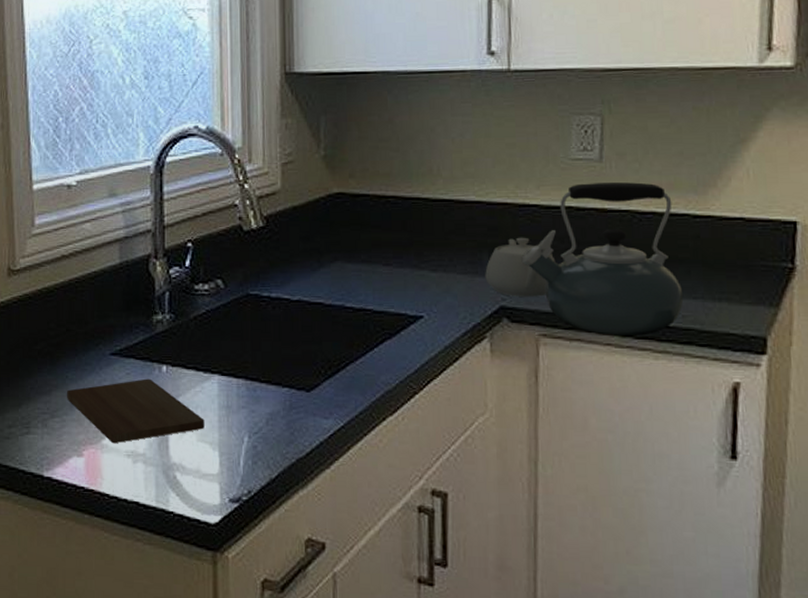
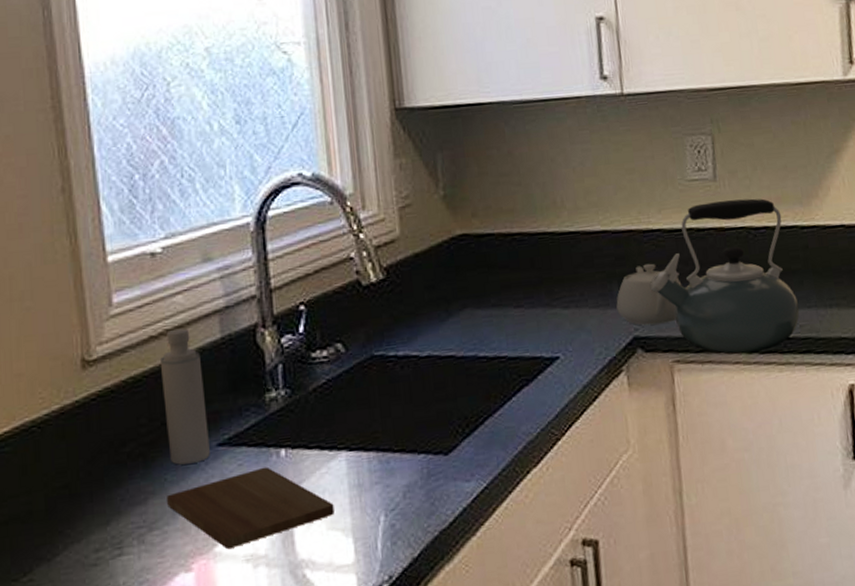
spray bottle: none [70,251,104,367] -> present [161,328,210,465]

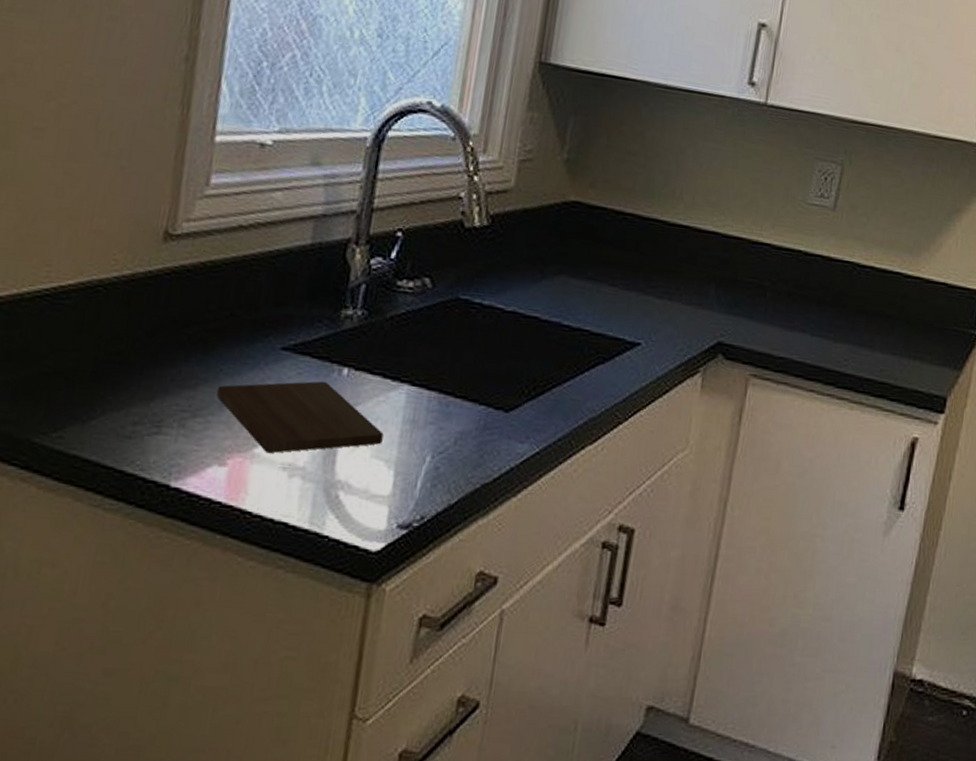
spray bottle: present [161,328,210,465] -> none [230,224,286,361]
teapot: present [616,263,682,325] -> none [708,274,777,337]
kettle: present [650,198,800,354] -> none [745,229,890,385]

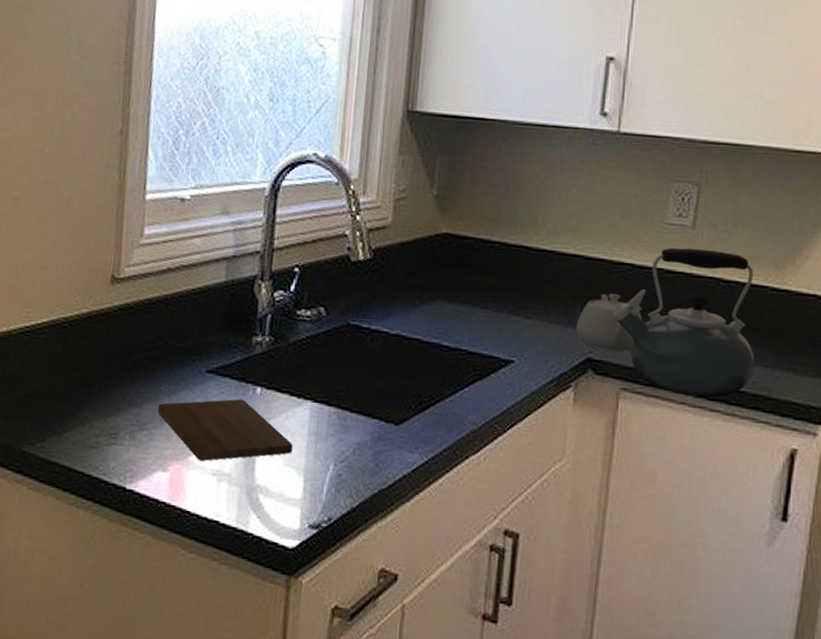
teapot: none [708,274,777,337] -> present [576,293,643,352]
kettle: none [745,229,890,385] -> present [611,247,756,398]

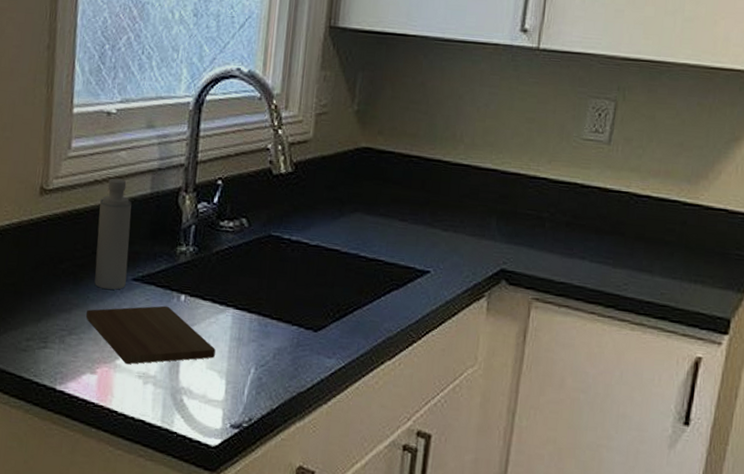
spray bottle: none [167,266,206,383] -> present [94,178,132,290]
teapot: present [576,293,643,352] -> none [491,206,556,264]
kettle: present [611,247,756,398] -> none [525,162,667,308]

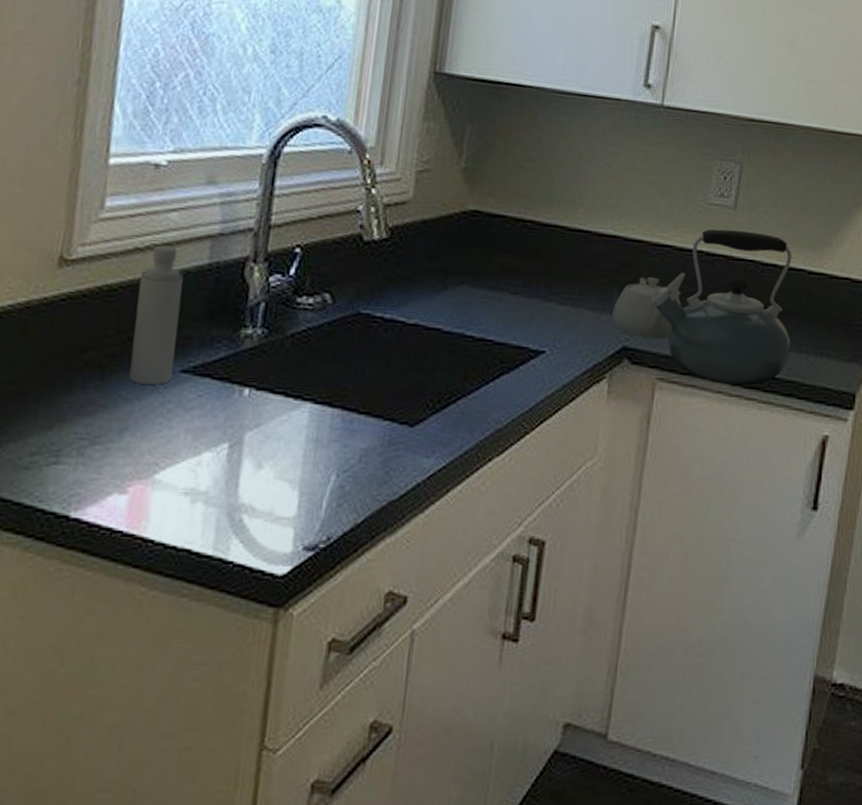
cutting board: present [86,305,216,365] -> none [115,402,287,479]
teapot: none [491,206,556,264] -> present [612,276,681,340]
kettle: none [525,162,667,308] -> present [649,229,792,385]

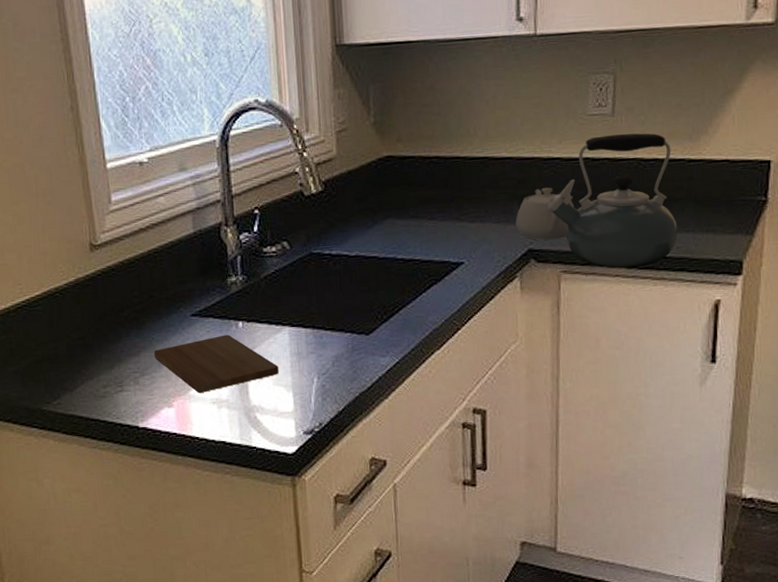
cutting board: none [115,402,287,479] -> present [153,334,279,394]
spray bottle: present [129,245,183,385] -> none [148,223,186,328]

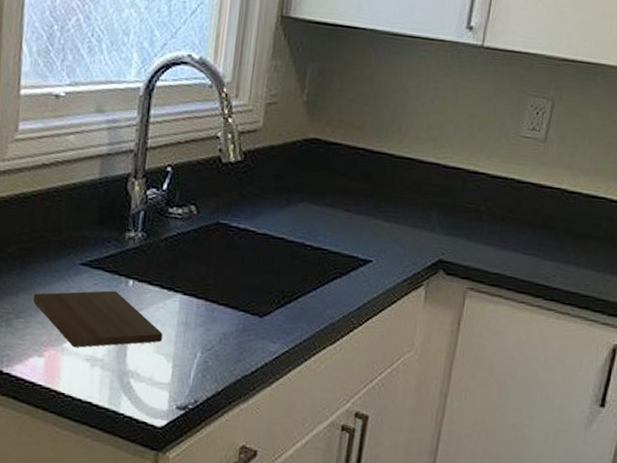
teapot: present [515,187,575,240] -> none [430,200,492,255]
kettle: present [546,133,678,268] -> none [463,159,596,298]

